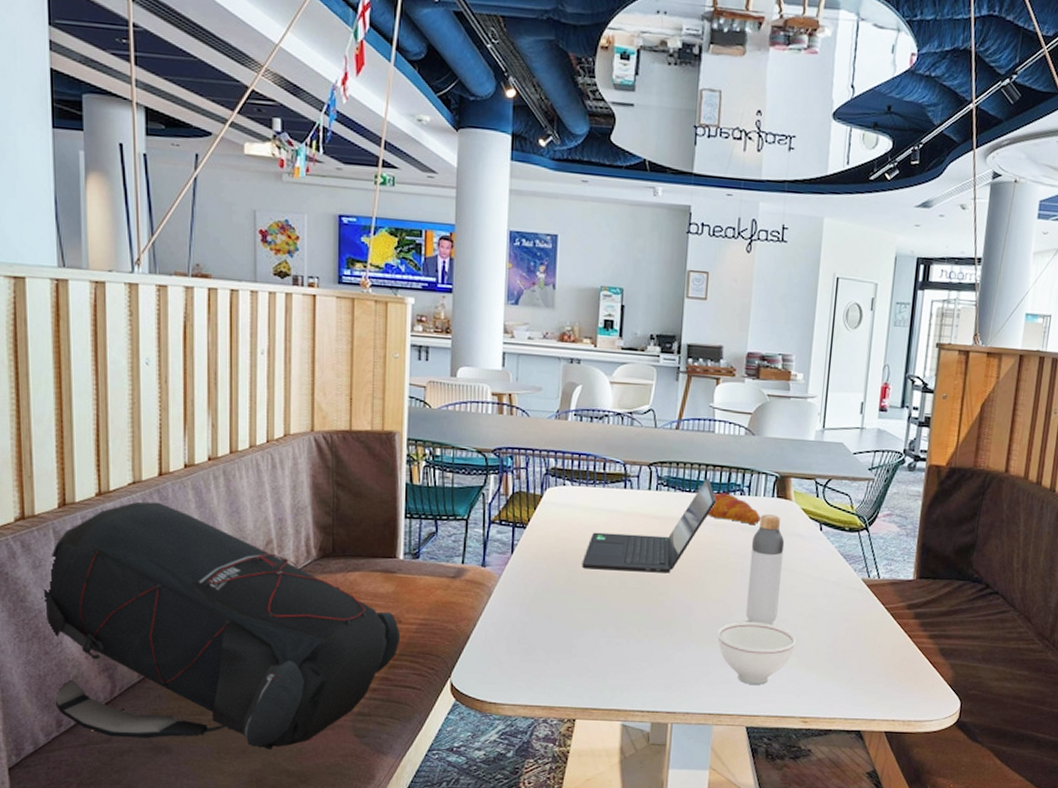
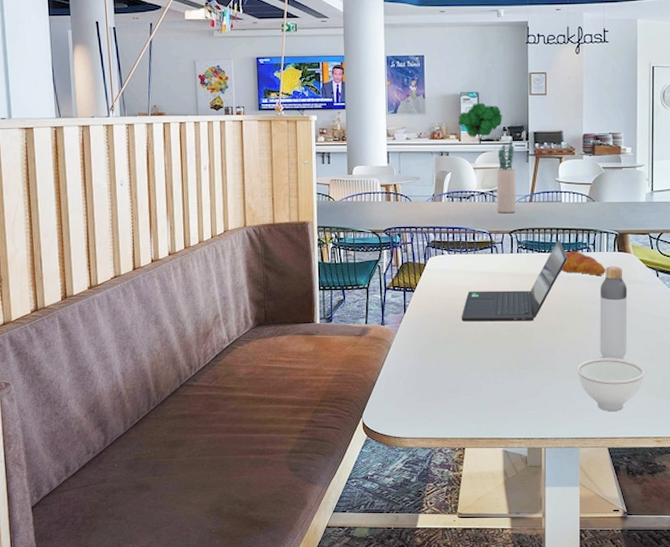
backpack: present [41,501,401,750] -> none [51,291,321,484]
plant: none [594,301,650,353] -> present [458,102,502,144]
vase: none [635,350,663,442] -> present [496,139,517,214]

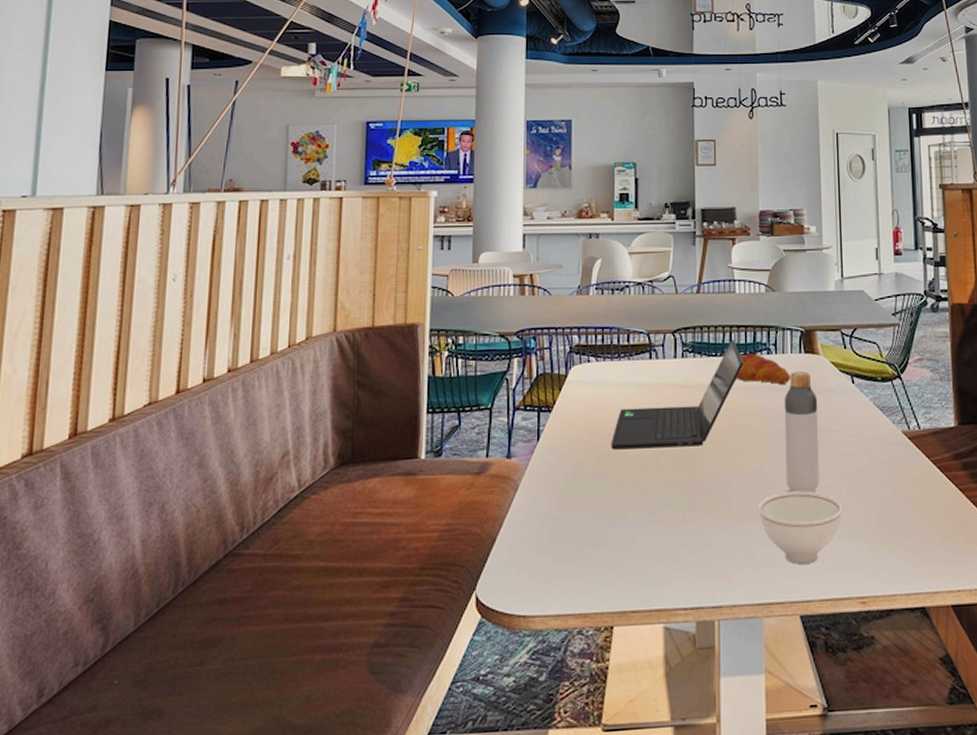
plant: present [458,102,502,144] -> none [610,174,664,223]
vase: present [496,139,517,214] -> none [656,217,681,309]

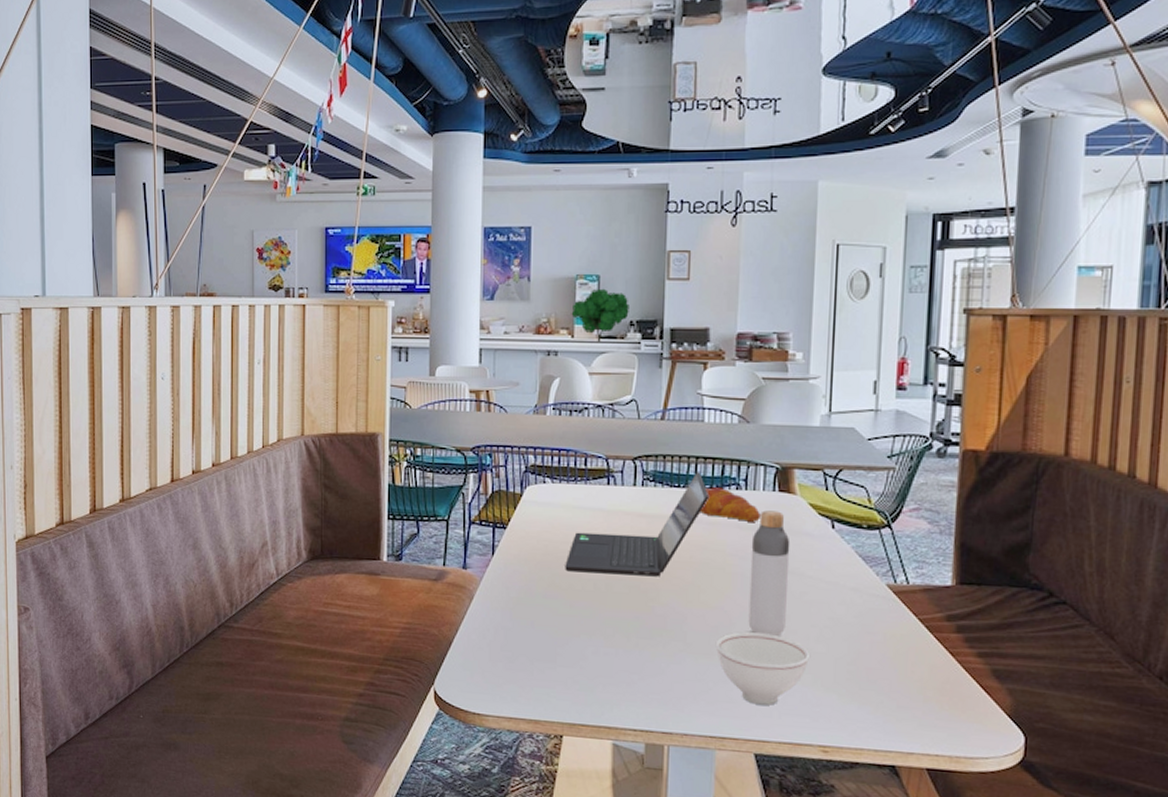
plant: none [610,174,664,223] -> present [571,288,629,342]

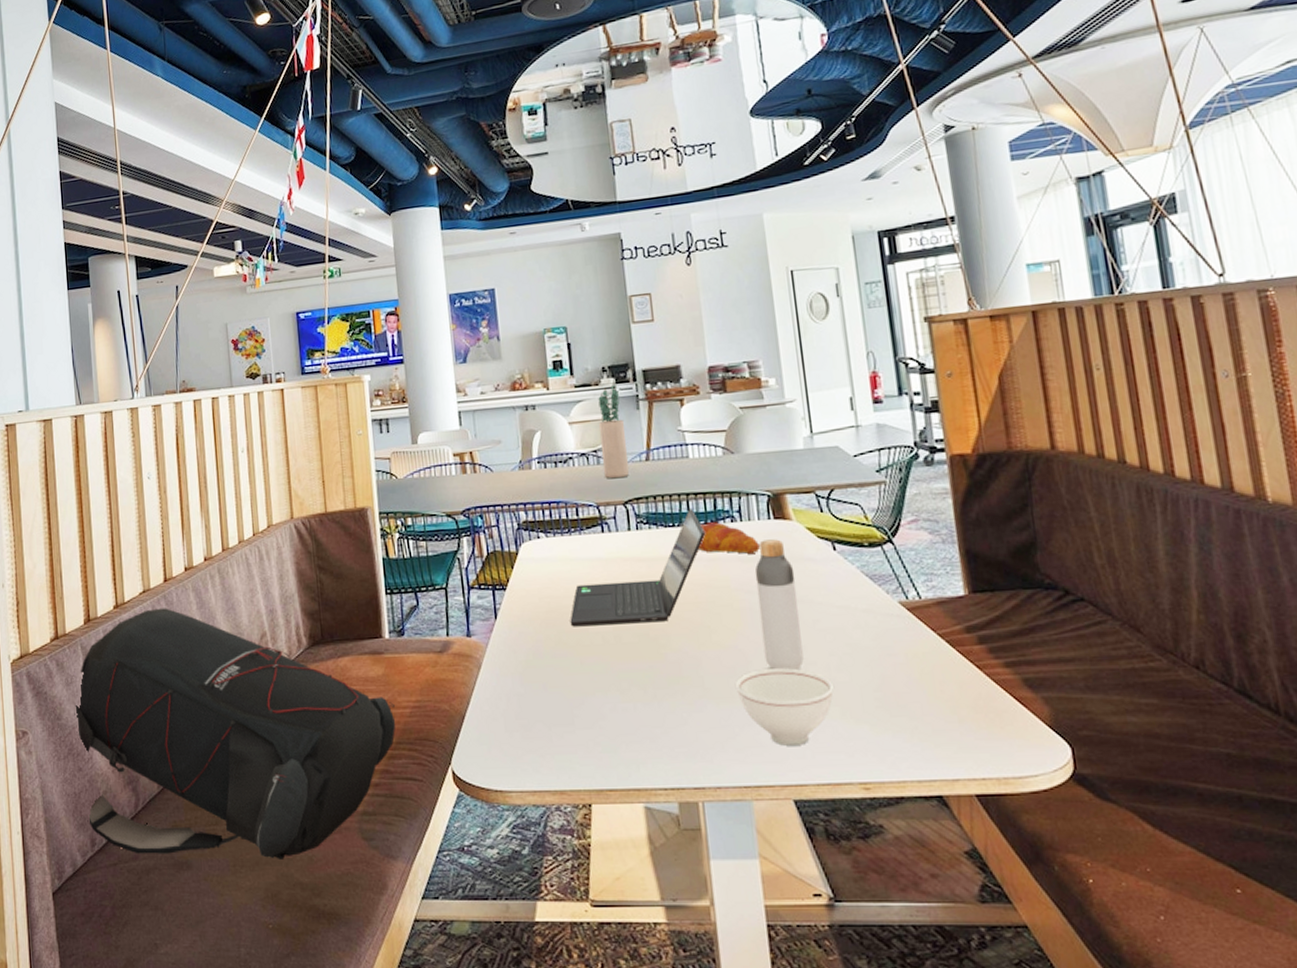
backpack: none [75,507,385,752] -> present [74,608,396,861]
plant: present [571,288,629,342] -> none [543,339,600,391]
vase: none [617,336,645,434] -> present [598,381,629,479]

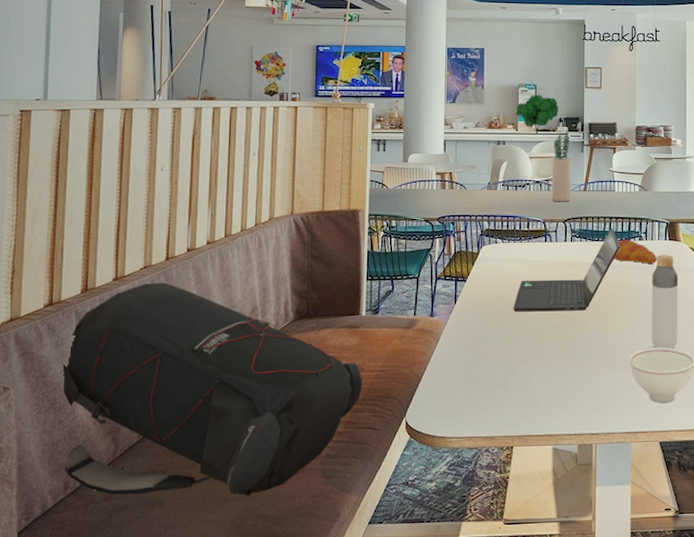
plant: none [543,339,600,391] -> present [515,94,559,134]

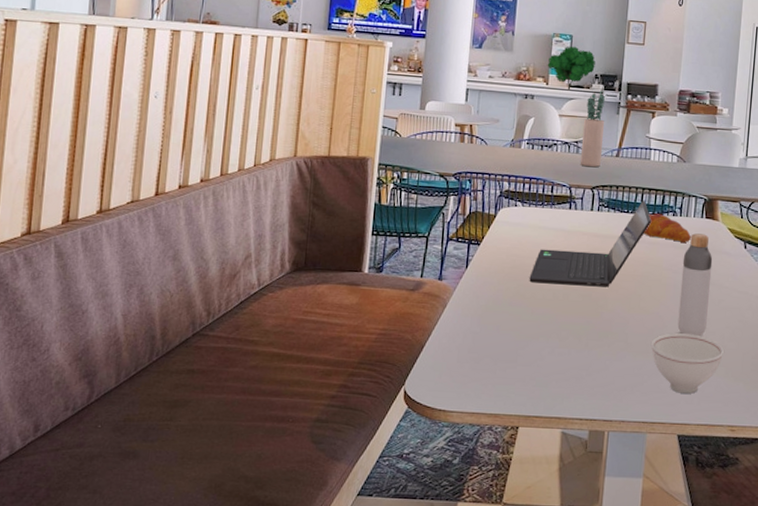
backpack: present [61,282,364,497] -> none [33,219,362,456]

